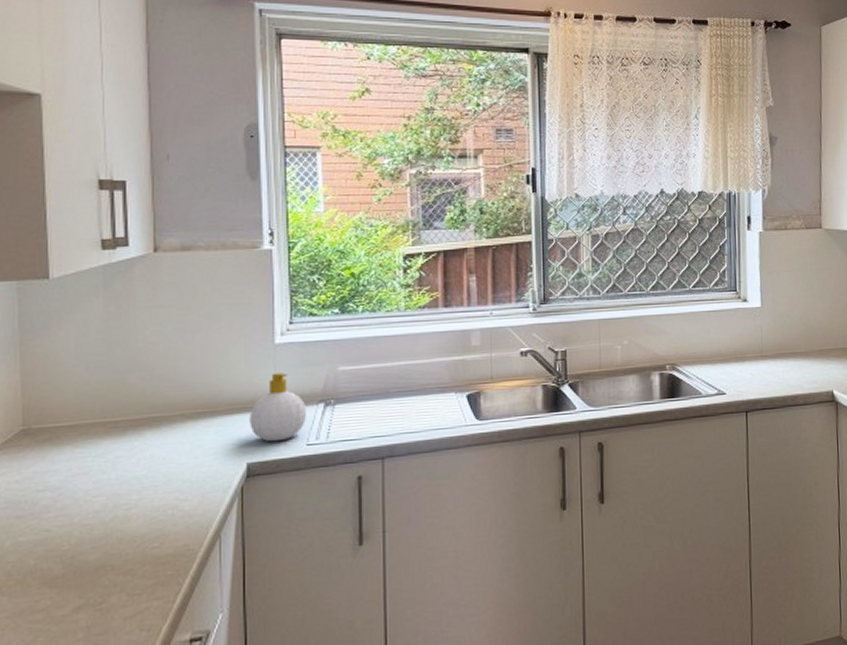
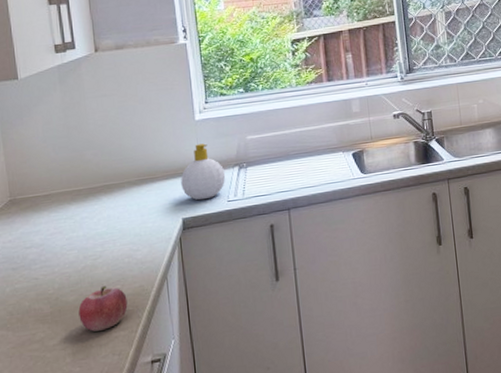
fruit: none [100,543,166,600] -> present [78,286,128,332]

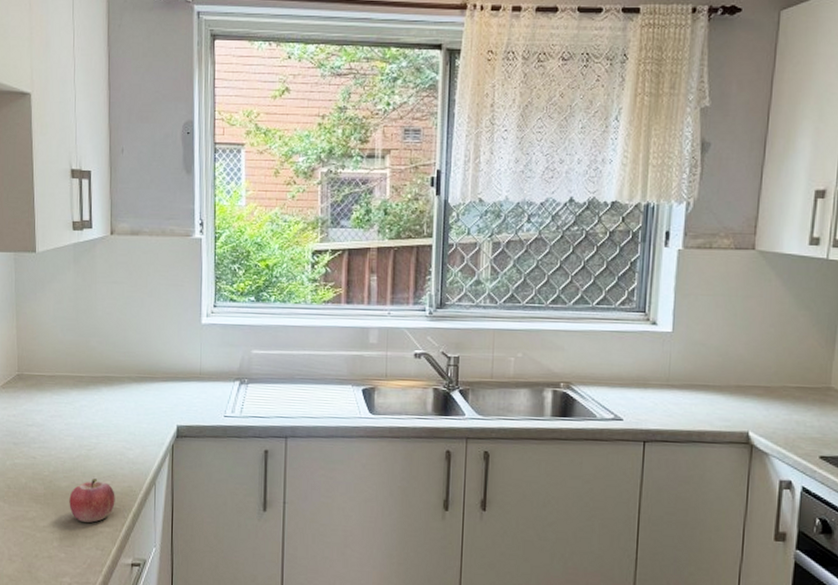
soap bottle: present [181,143,226,201] -> none [180,350,226,410]

